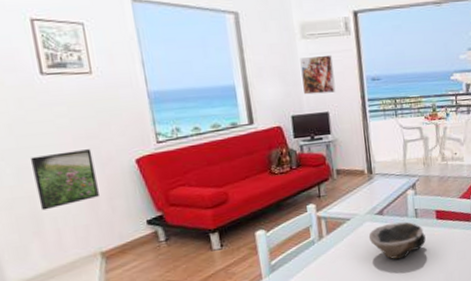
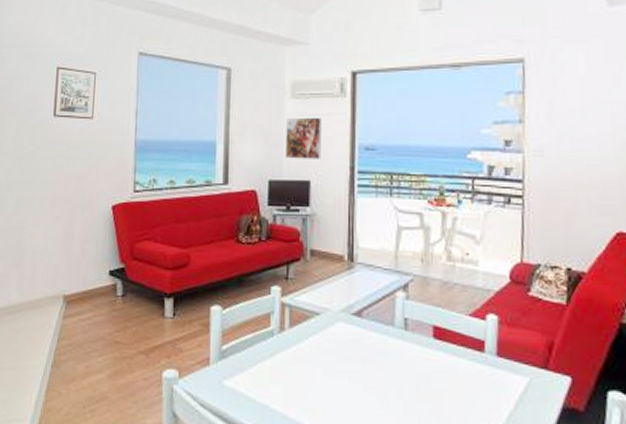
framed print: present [29,149,99,211] -> none [26,189,78,243]
bowl: present [368,222,426,260] -> none [340,330,416,382]

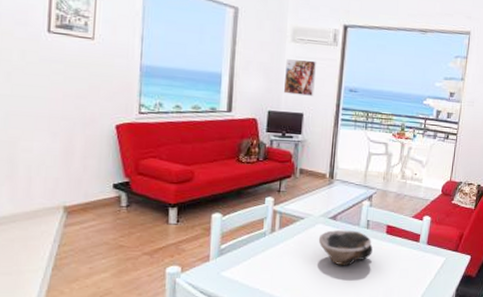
bowl: none [340,330,416,382] -> present [318,230,373,266]

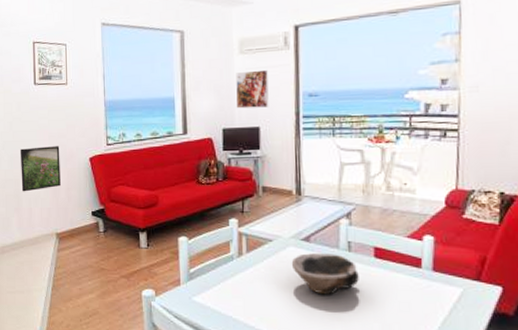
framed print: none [18,105,77,157] -> present [20,146,61,192]

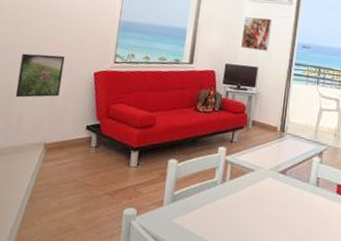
bowl: present [291,253,359,295] -> none [267,185,322,225]

